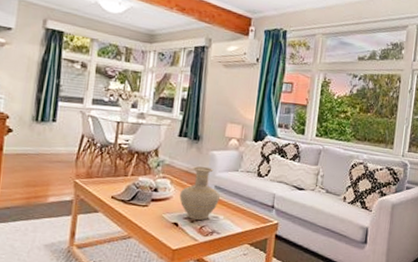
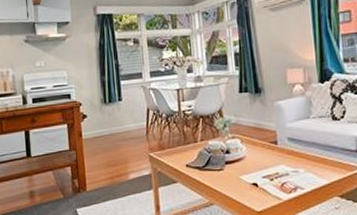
vase: present [179,166,220,220] -> none [252,119,296,177]

